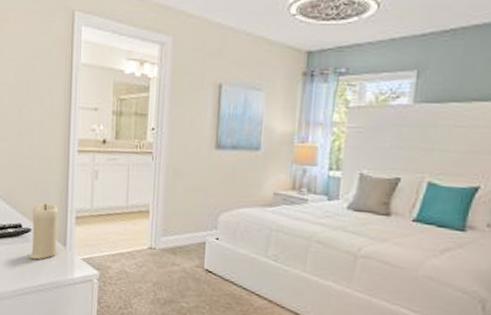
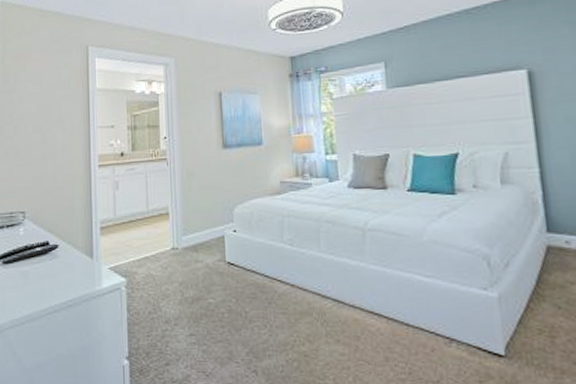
candle: present [28,203,58,260] -> none [57,218,85,275]

